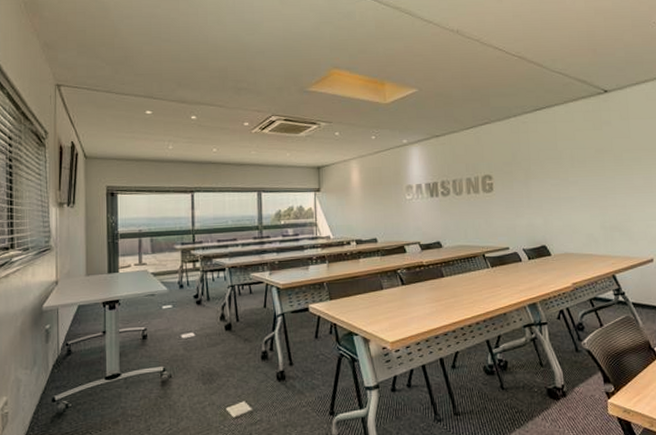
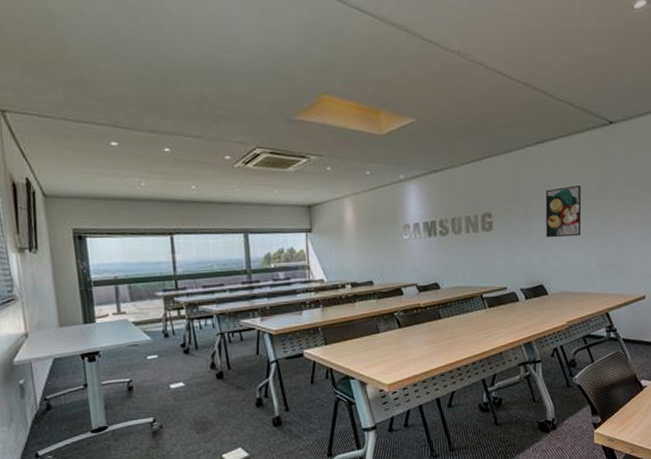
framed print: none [544,150,582,200] -> present [545,185,582,238]

